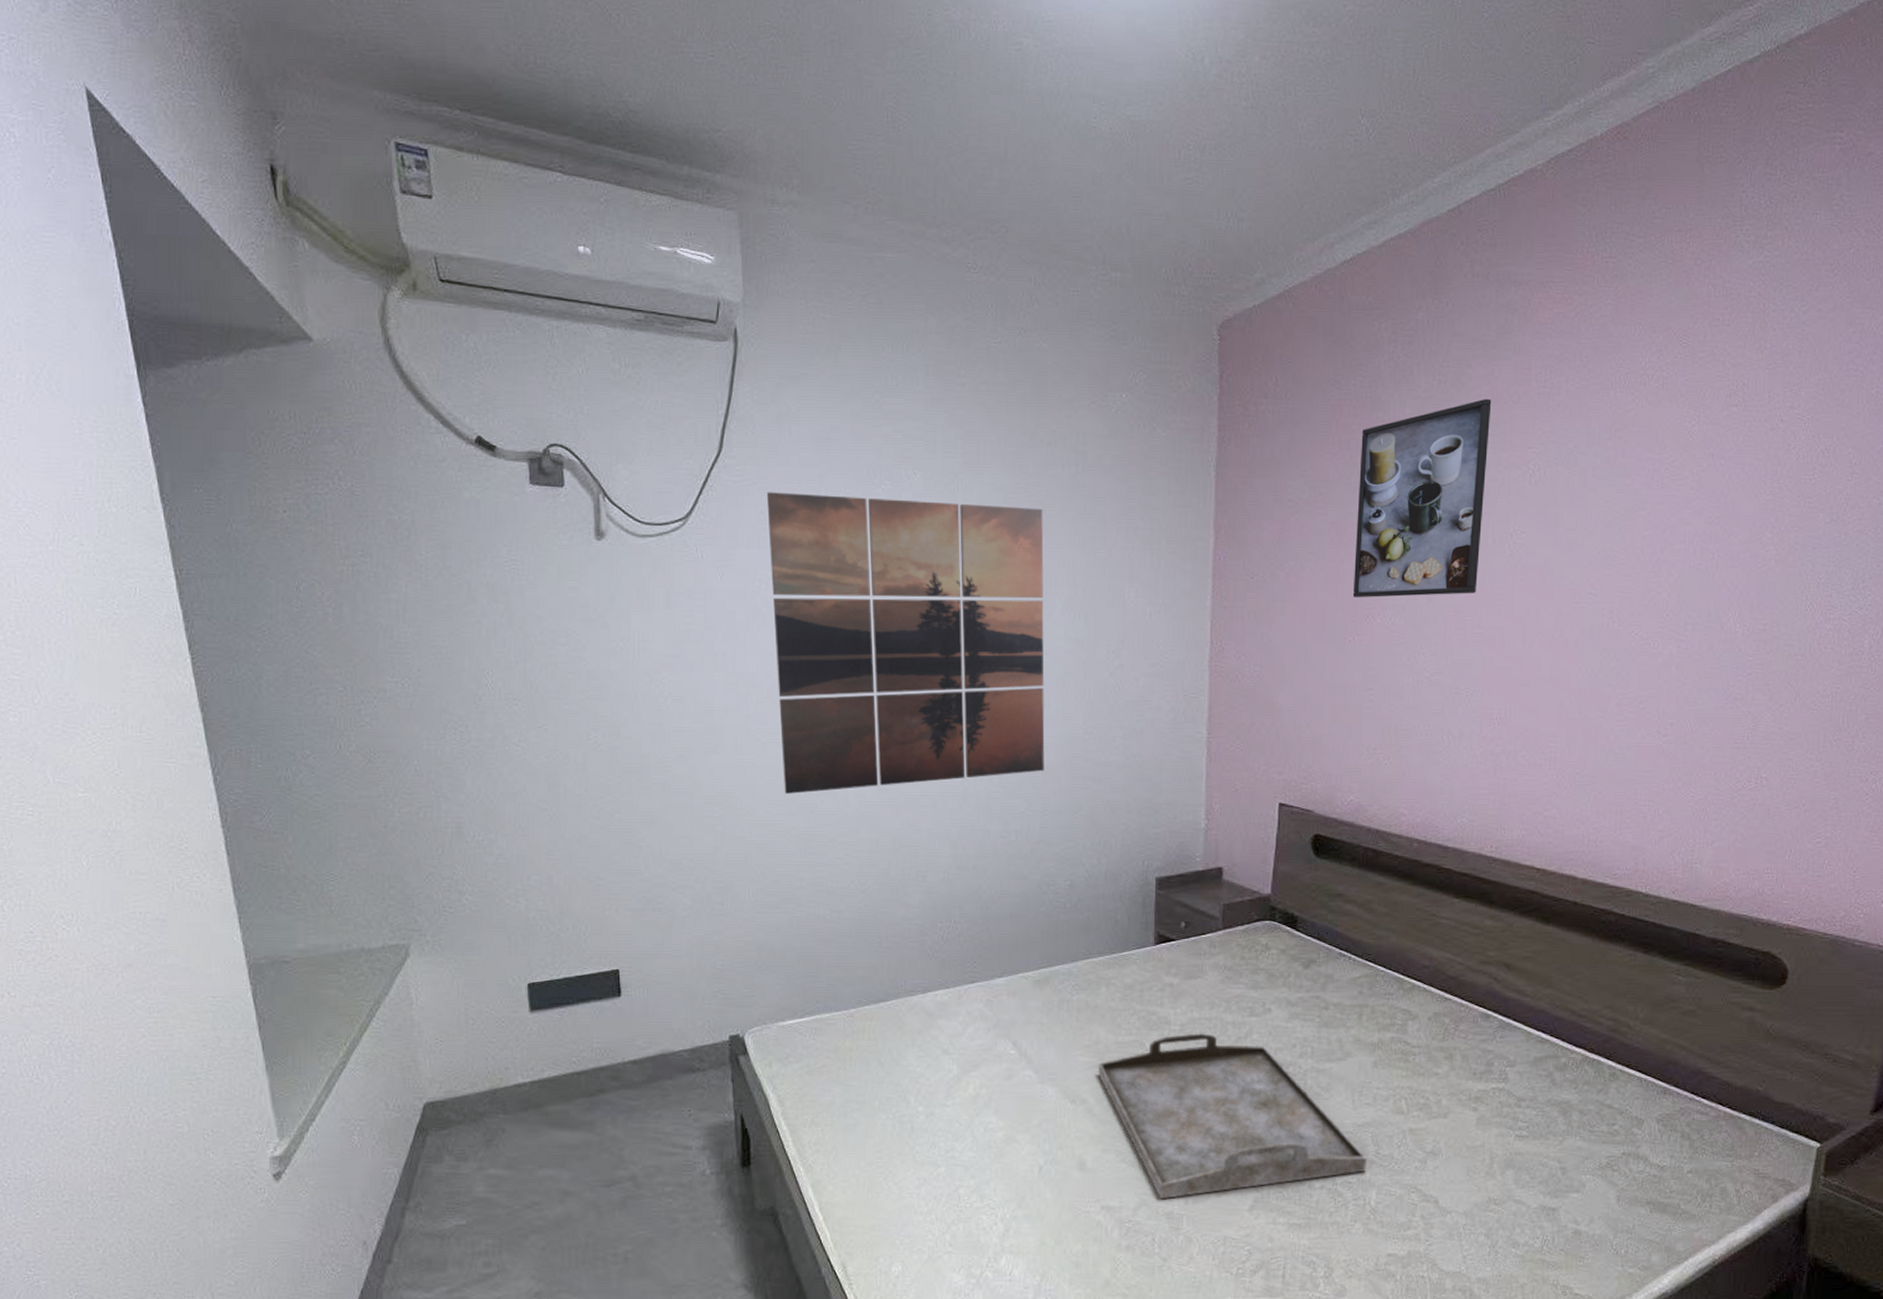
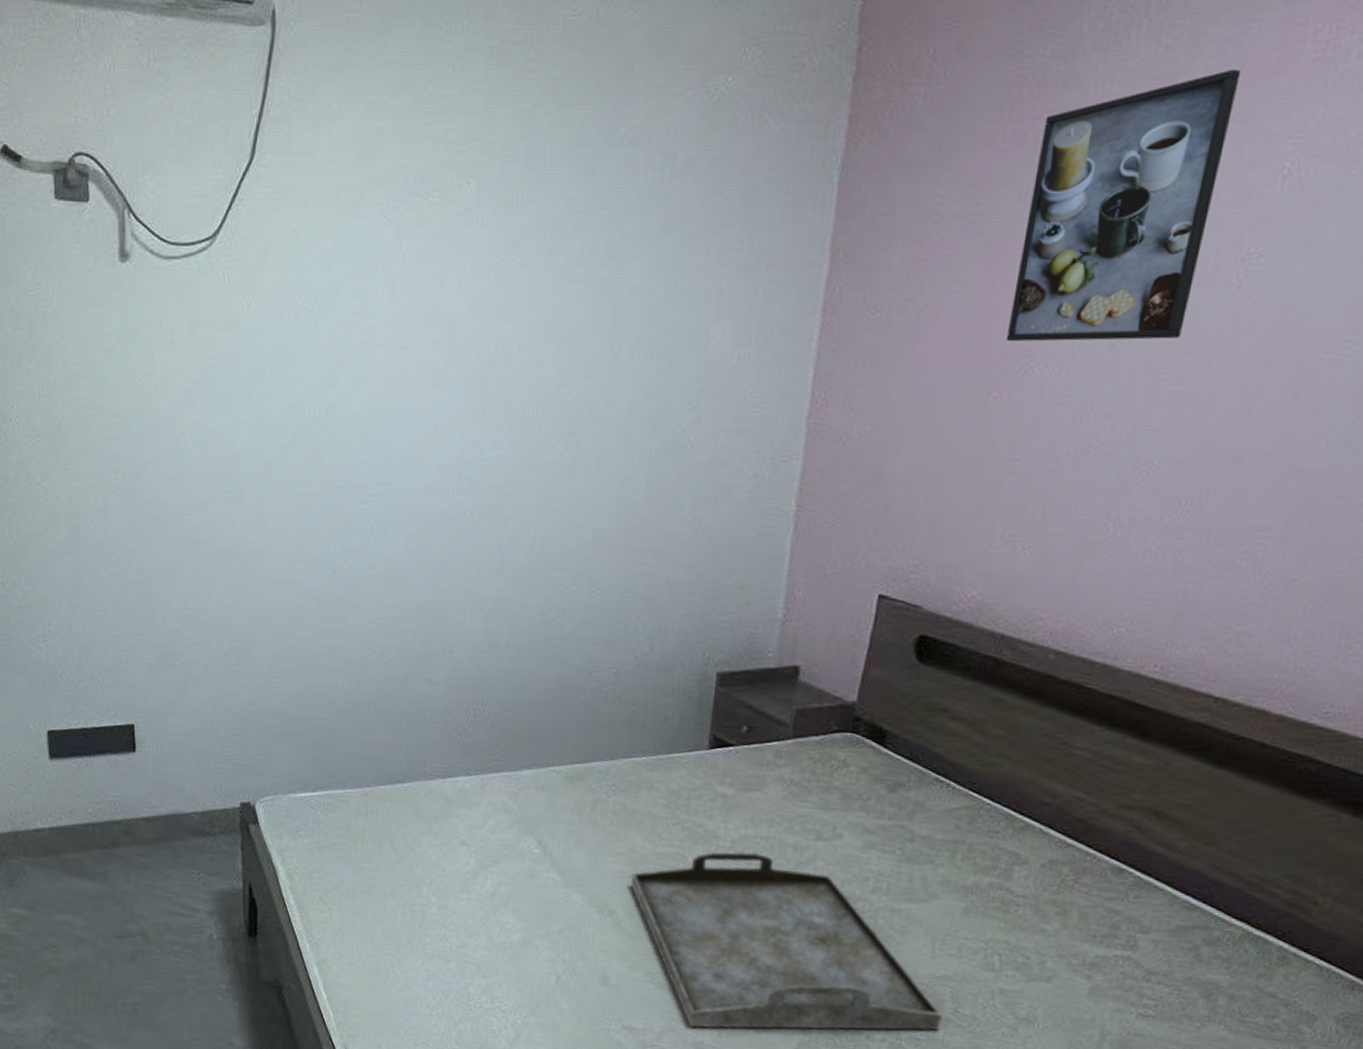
wall art: present [766,492,1045,794] -> none [300,206,617,552]

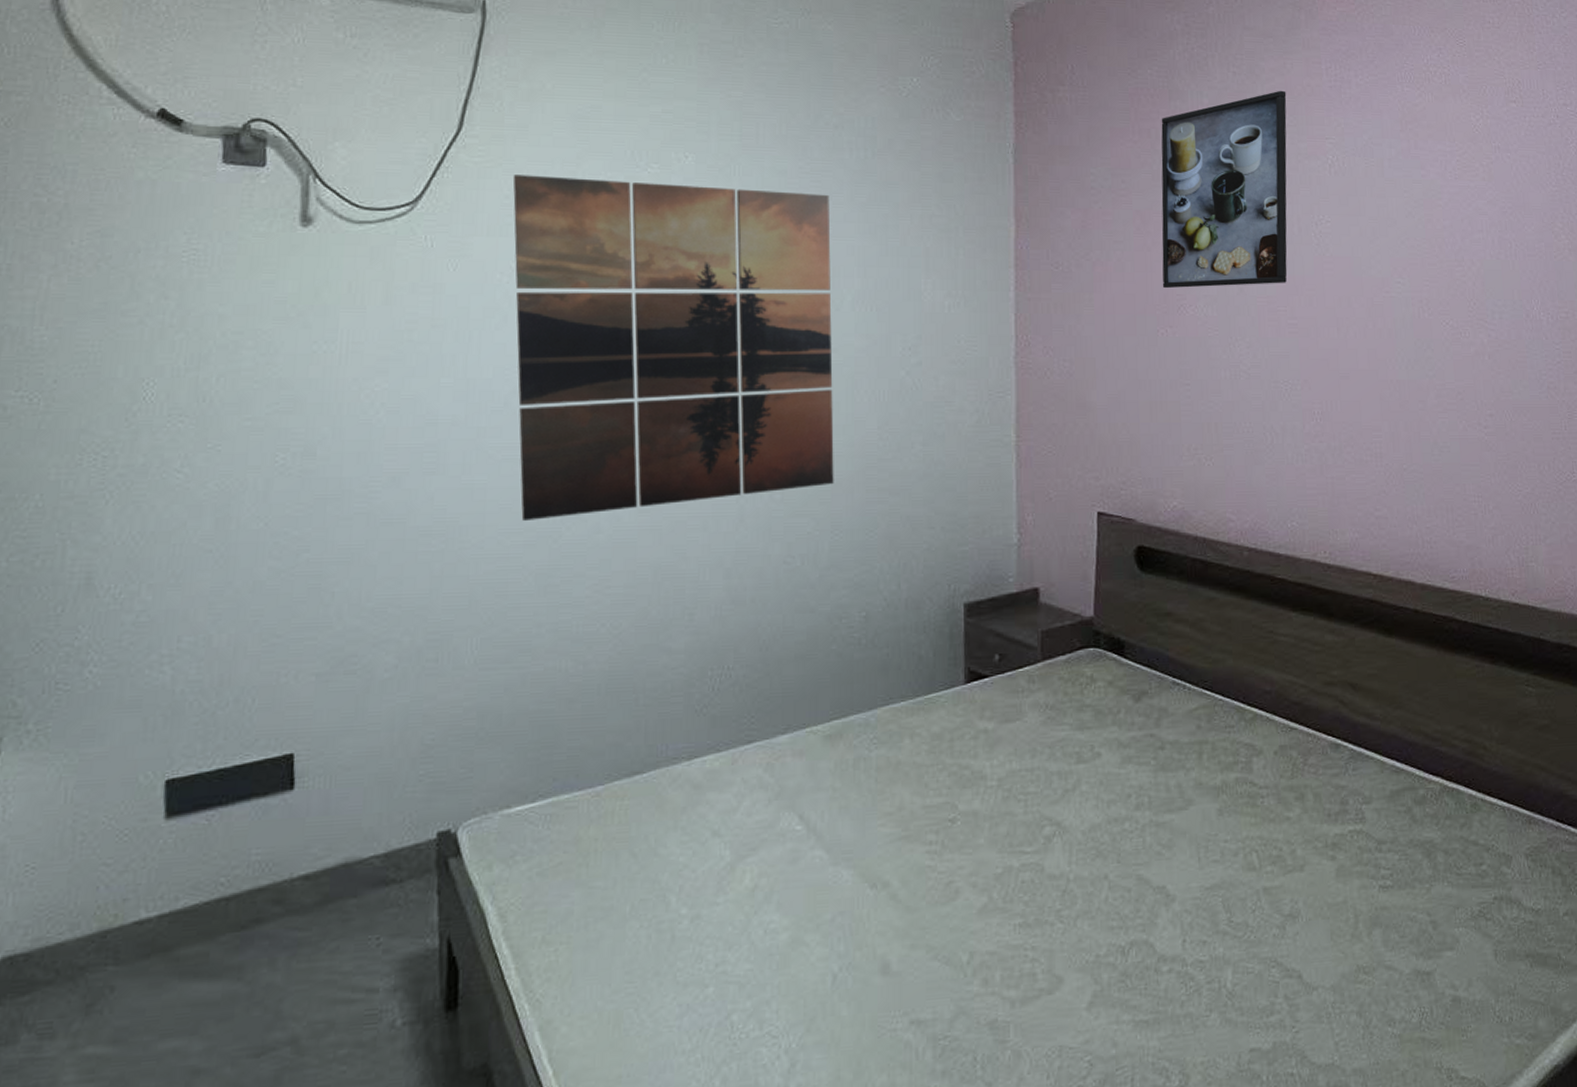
wall art: none [300,206,617,552] -> present [512,175,834,521]
serving tray: present [630,851,942,1031] -> none [901,786,1219,1004]

